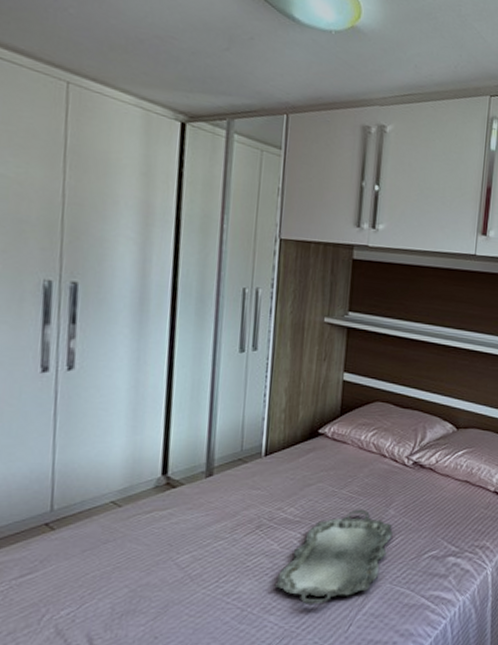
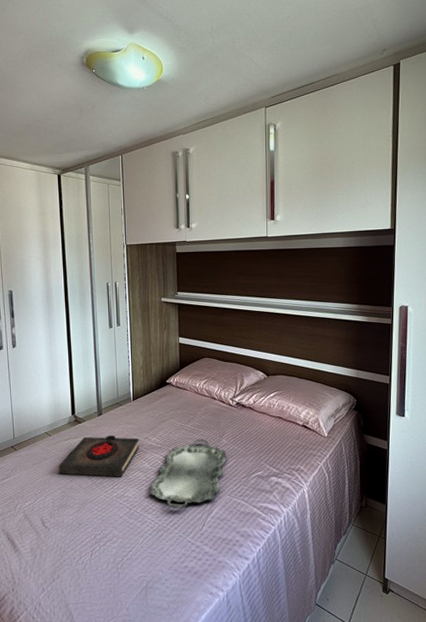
book: none [128,504,268,566] -> present [59,435,139,477]

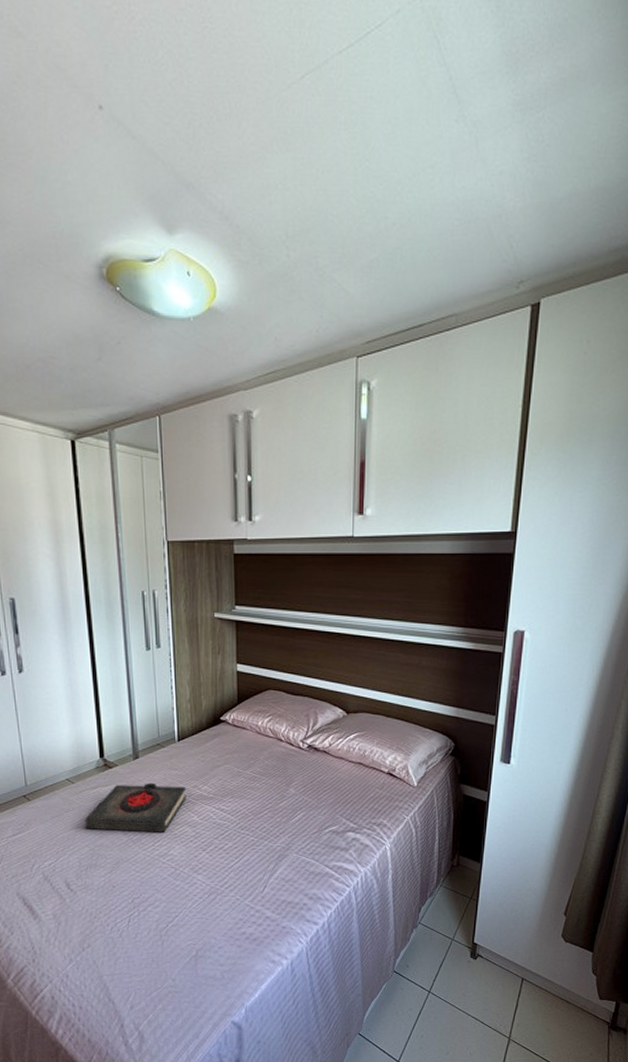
serving tray: present [149,438,227,509] -> none [198,787,295,869]

